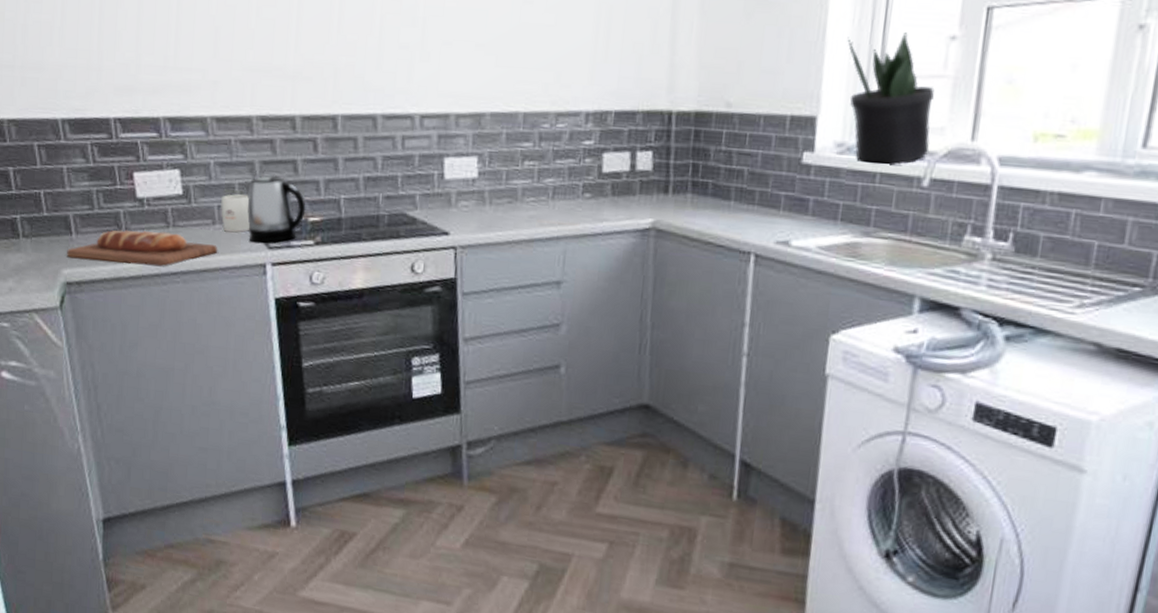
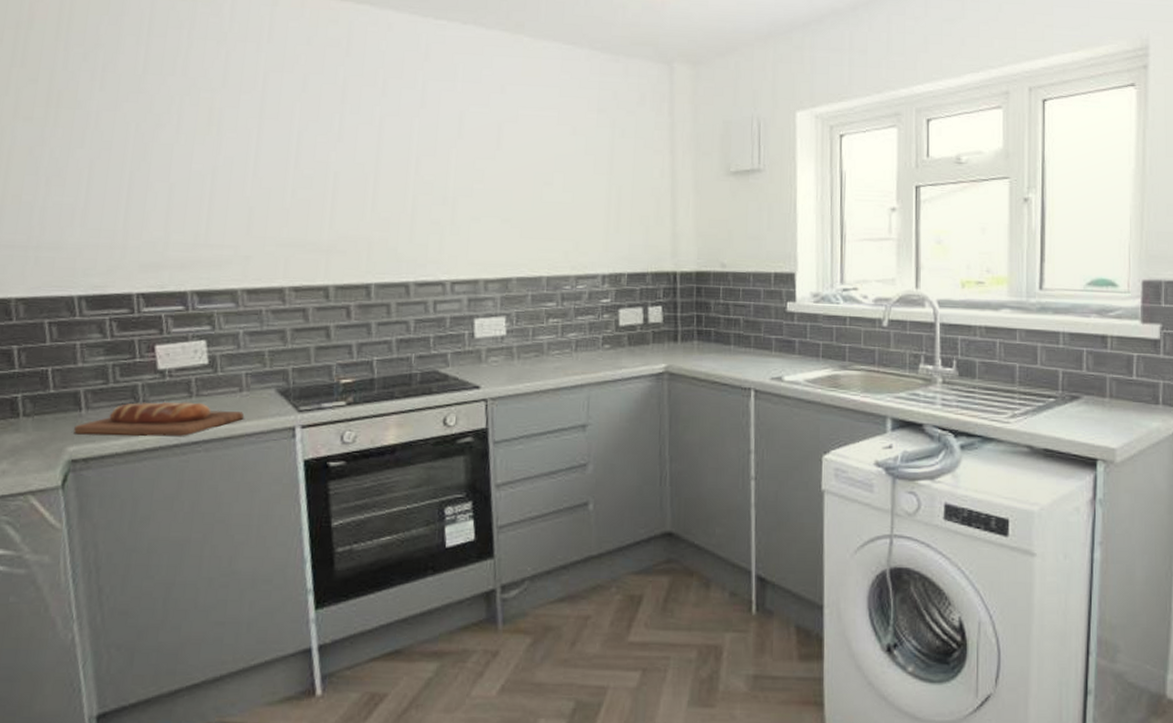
mug: present [221,194,250,233] -> none [248,360,279,399]
kettle: present [244,175,306,244] -> none [275,341,338,408]
planter: present [847,32,935,166] -> none [813,206,885,310]

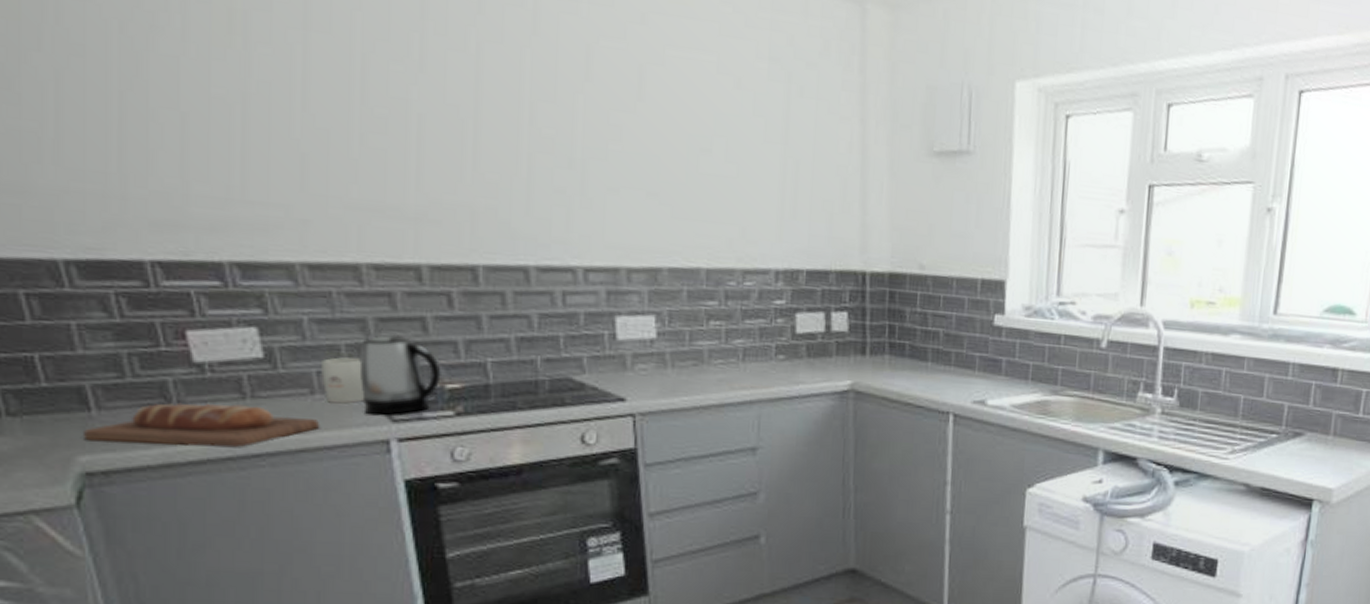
mug: none [248,360,279,399] -> present [321,357,364,404]
kettle: none [275,341,338,408] -> present [354,334,441,416]

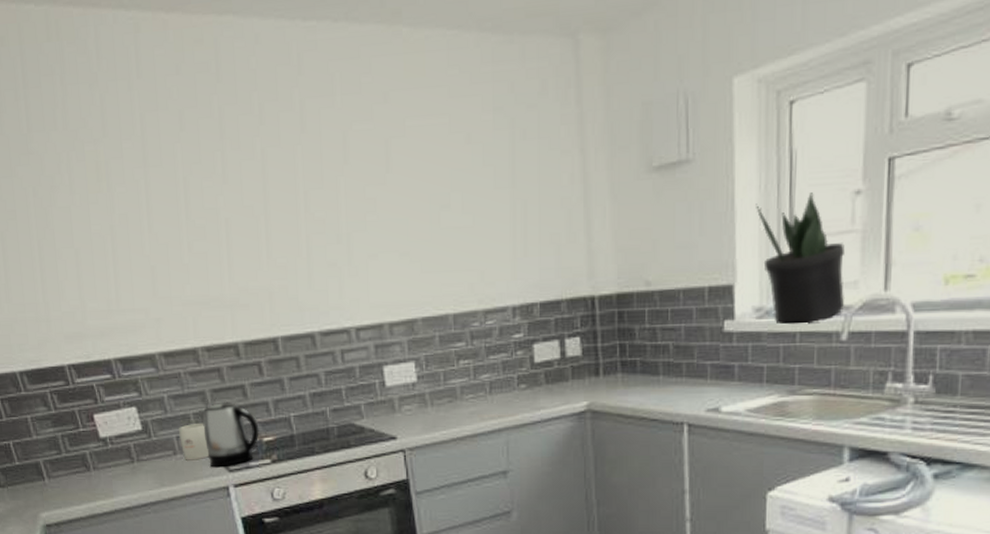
bread loaf: present [84,403,320,449] -> none [42,467,183,503]
planter: none [1030,204,1108,328] -> present [756,193,845,325]

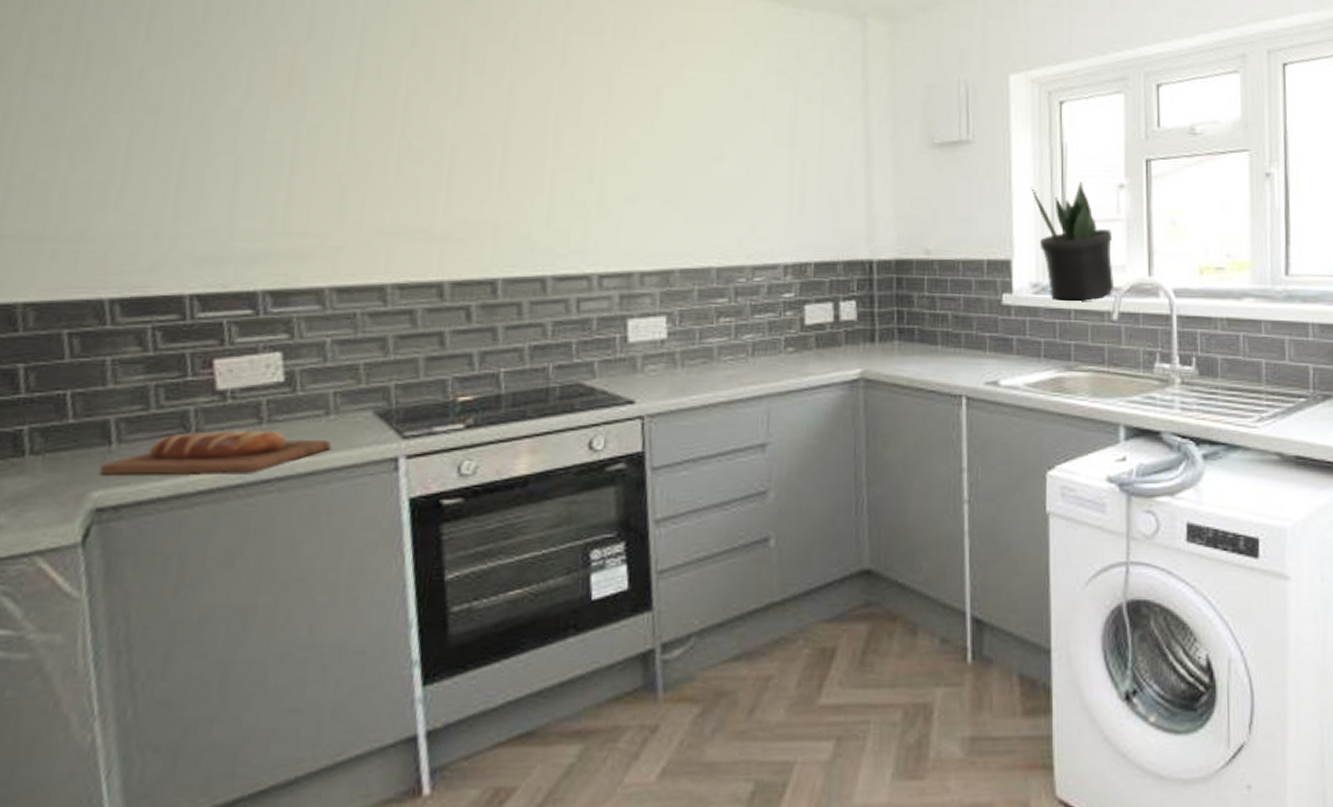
bread loaf: none [42,467,183,503] -> present [100,430,332,477]
mug: present [179,422,209,460] -> none [337,375,378,423]
kettle: present [199,401,260,468] -> none [372,351,455,433]

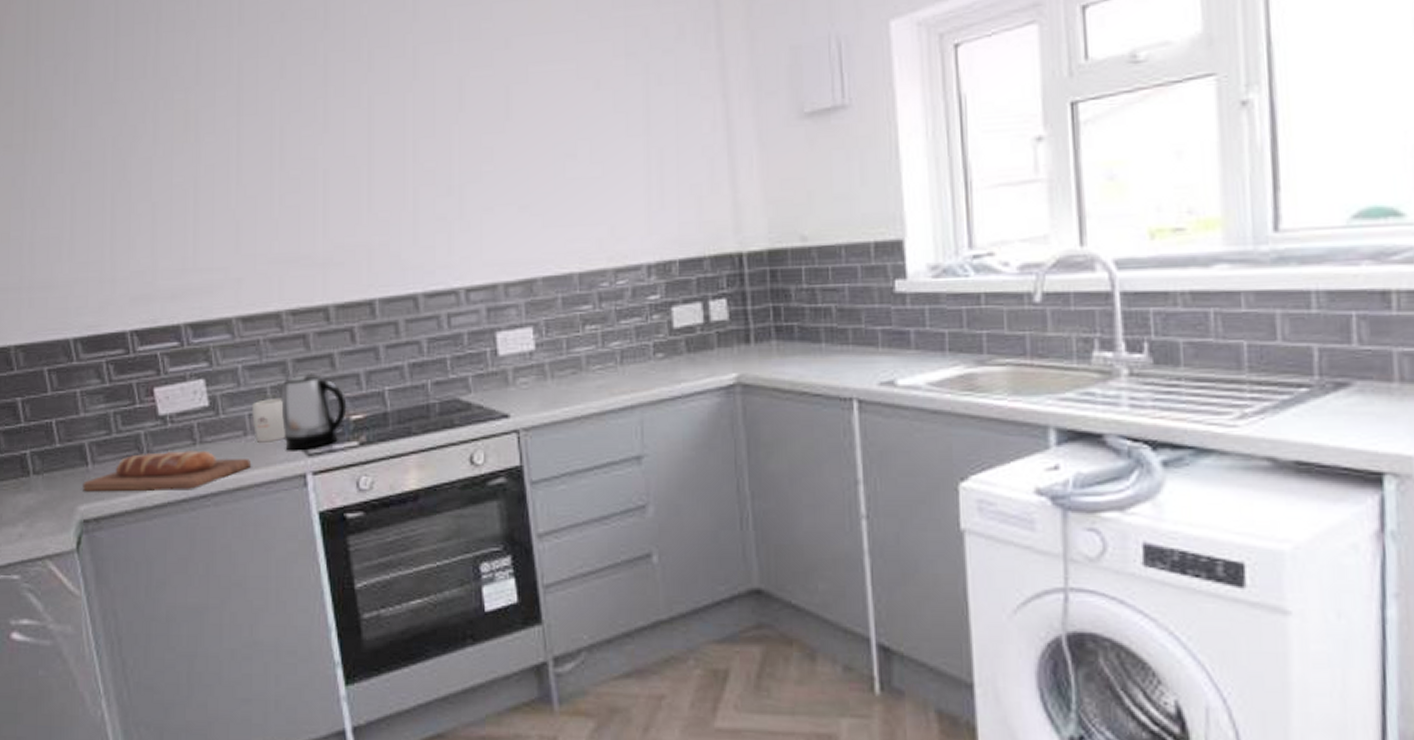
mug: none [337,375,378,423] -> present [252,397,285,442]
kettle: none [372,351,455,433] -> present [277,373,347,451]
planter: present [1031,182,1115,302] -> none [923,139,1036,285]

